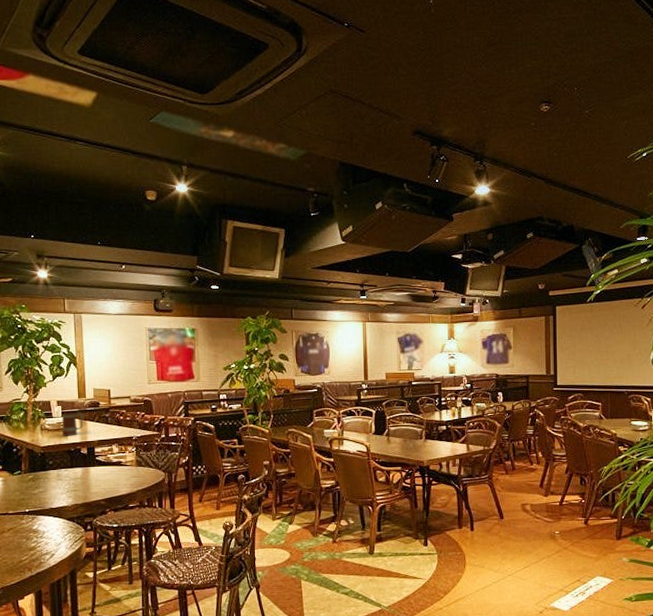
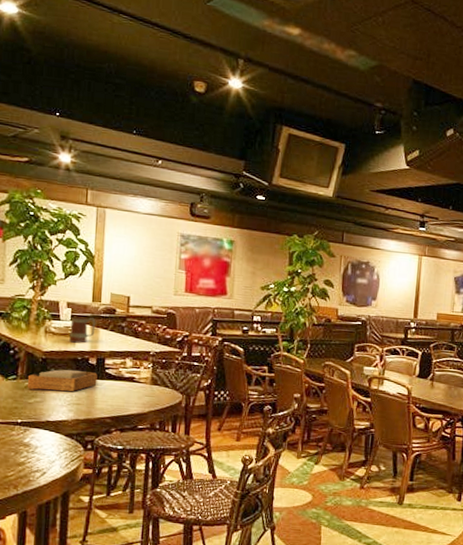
napkin holder: none [30,460,90,481] -> present [27,369,98,392]

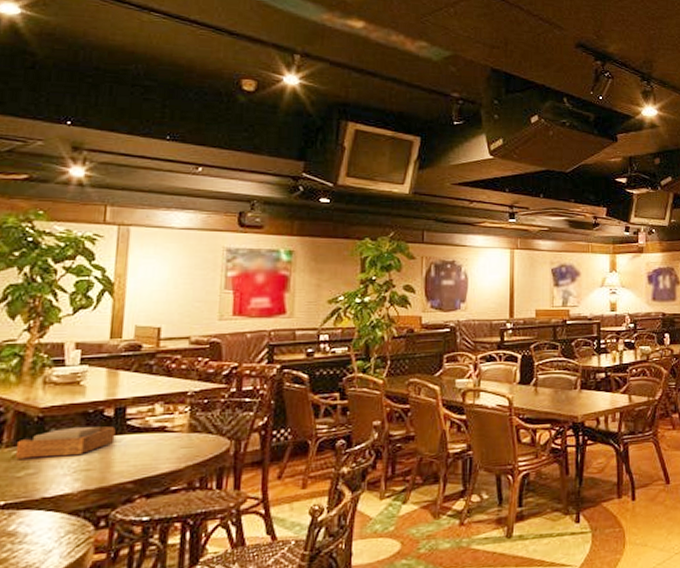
beer mug: present [69,316,96,344] -> none [77,358,115,392]

